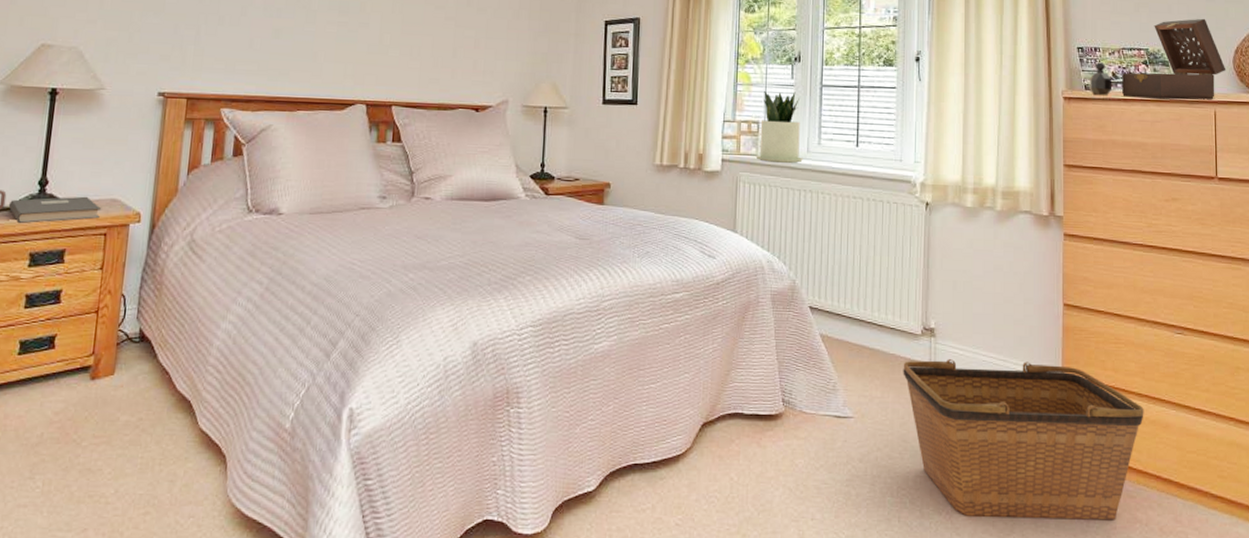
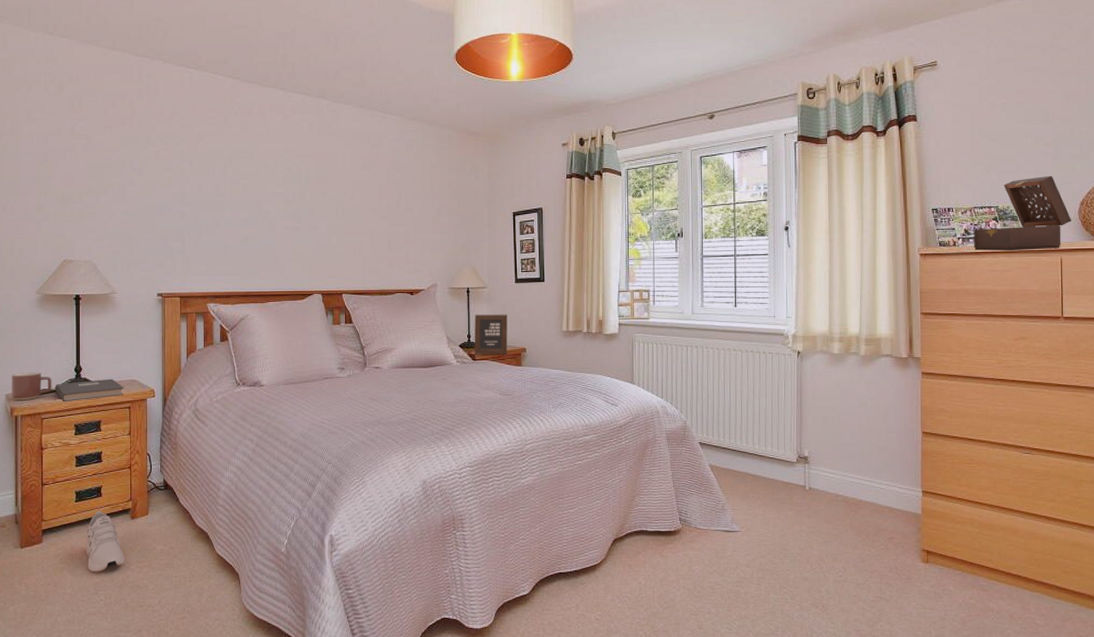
shoe: none [24,367,77,450] -> present [85,510,125,572]
picture frame: none [547,139,591,190] -> present [474,314,508,355]
planter: present [755,91,803,164] -> none [647,263,689,325]
bicycle basket: present [903,359,1144,520] -> none [781,481,996,610]
perfume bottle: present [1089,62,1112,96] -> none [943,221,965,251]

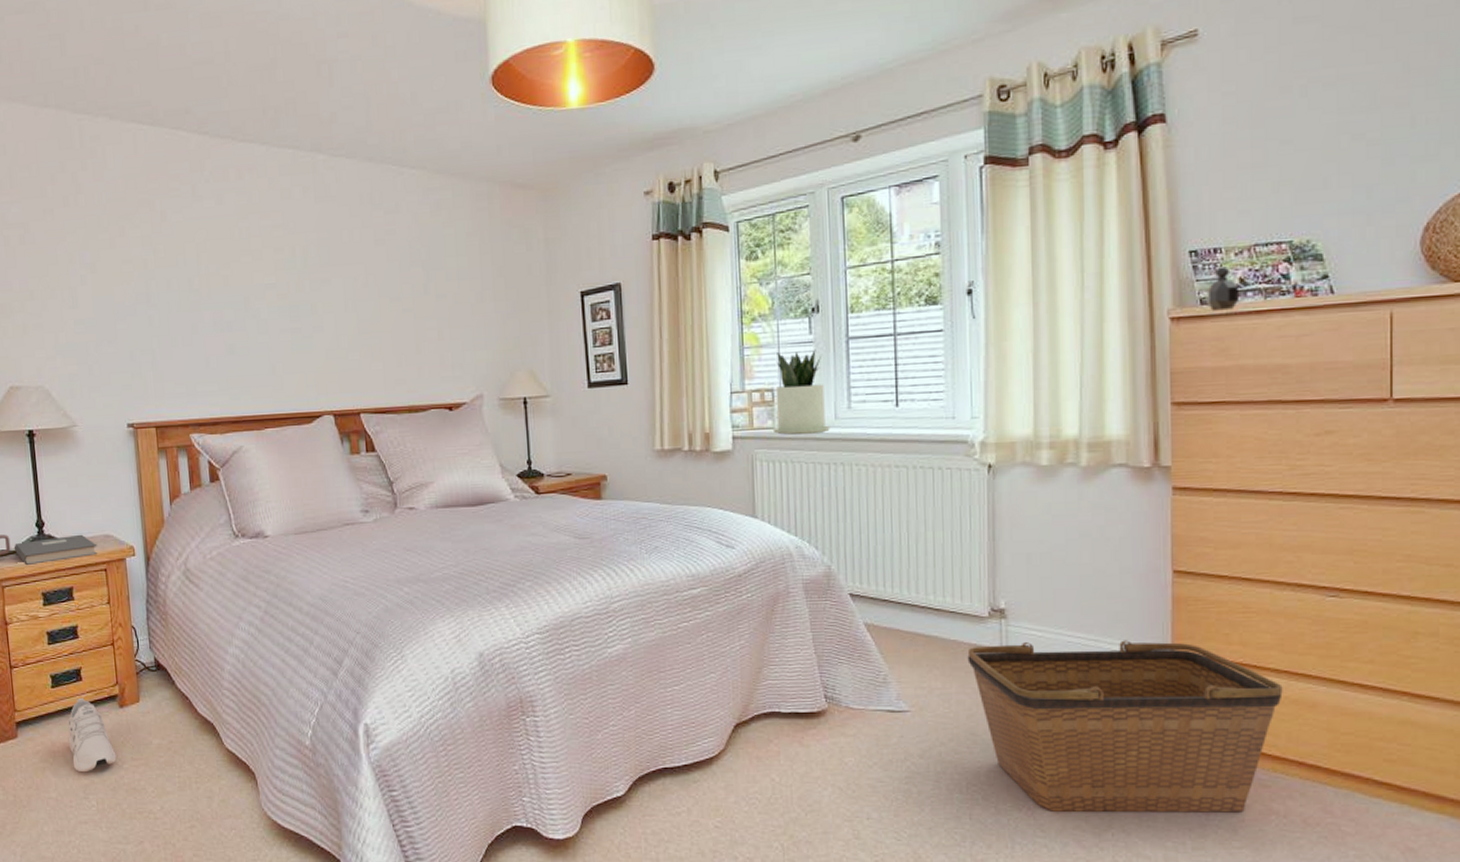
picture frame: present [474,314,508,355] -> none [535,430,582,487]
planter: none [647,263,689,325] -> present [772,349,830,436]
bicycle basket: none [781,481,996,610] -> present [967,640,1283,813]
perfume bottle: none [943,221,965,251] -> present [1207,266,1240,311]
jewelry box: present [974,175,1072,251] -> none [1254,189,1410,309]

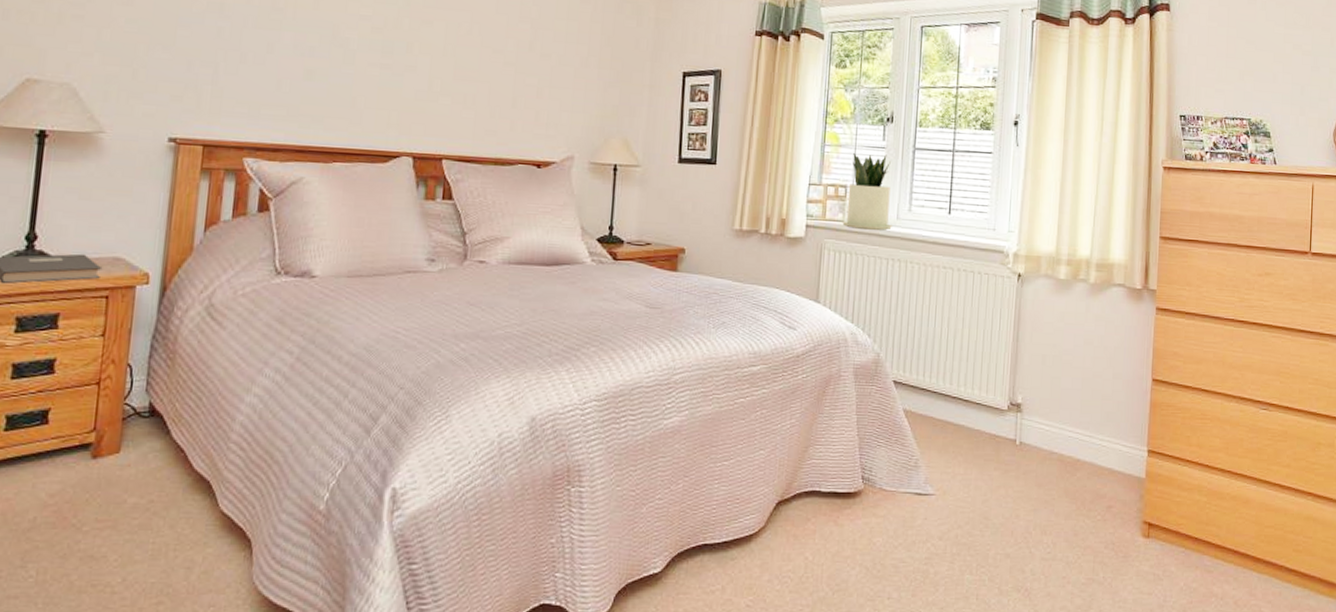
shoe: present [68,697,117,773] -> none [13,444,76,536]
bicycle basket: present [967,640,1283,813] -> none [987,435,1226,595]
perfume bottle: present [1207,266,1240,311] -> none [1190,131,1213,167]

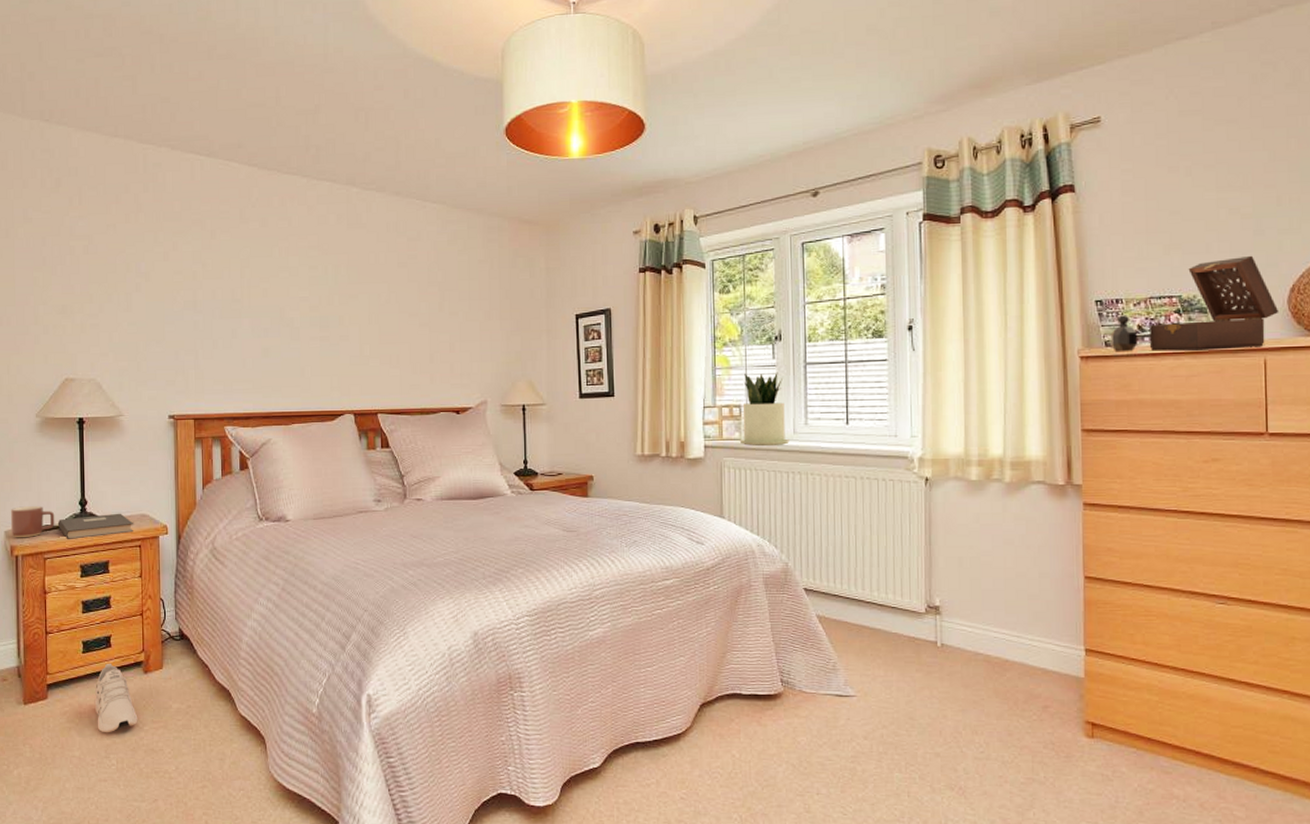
shoe: none [13,444,76,536] -> present [94,663,138,733]
perfume bottle: none [1190,131,1213,167] -> present [1110,315,1138,352]
jewelry box: none [1222,88,1327,174] -> present [1150,255,1280,352]

